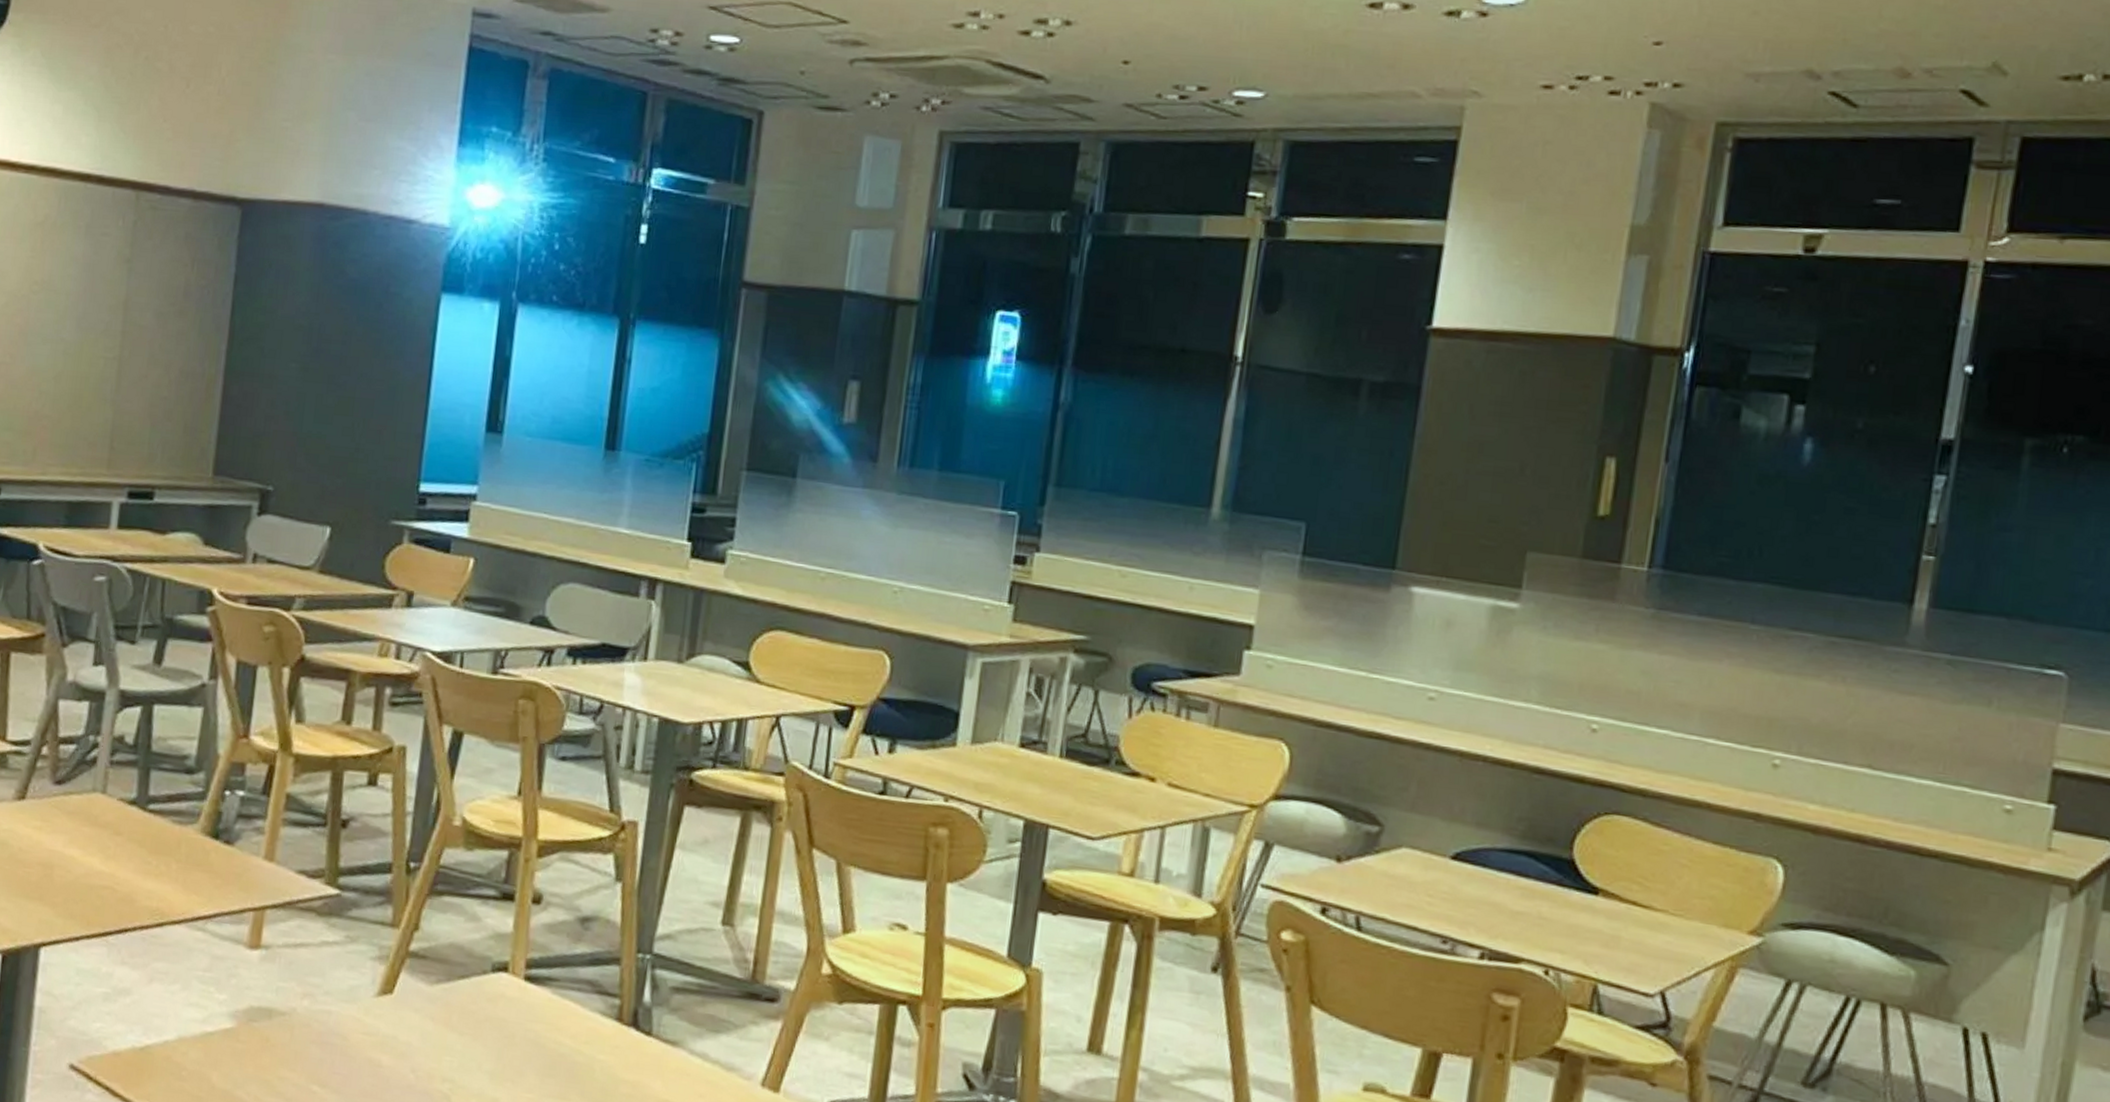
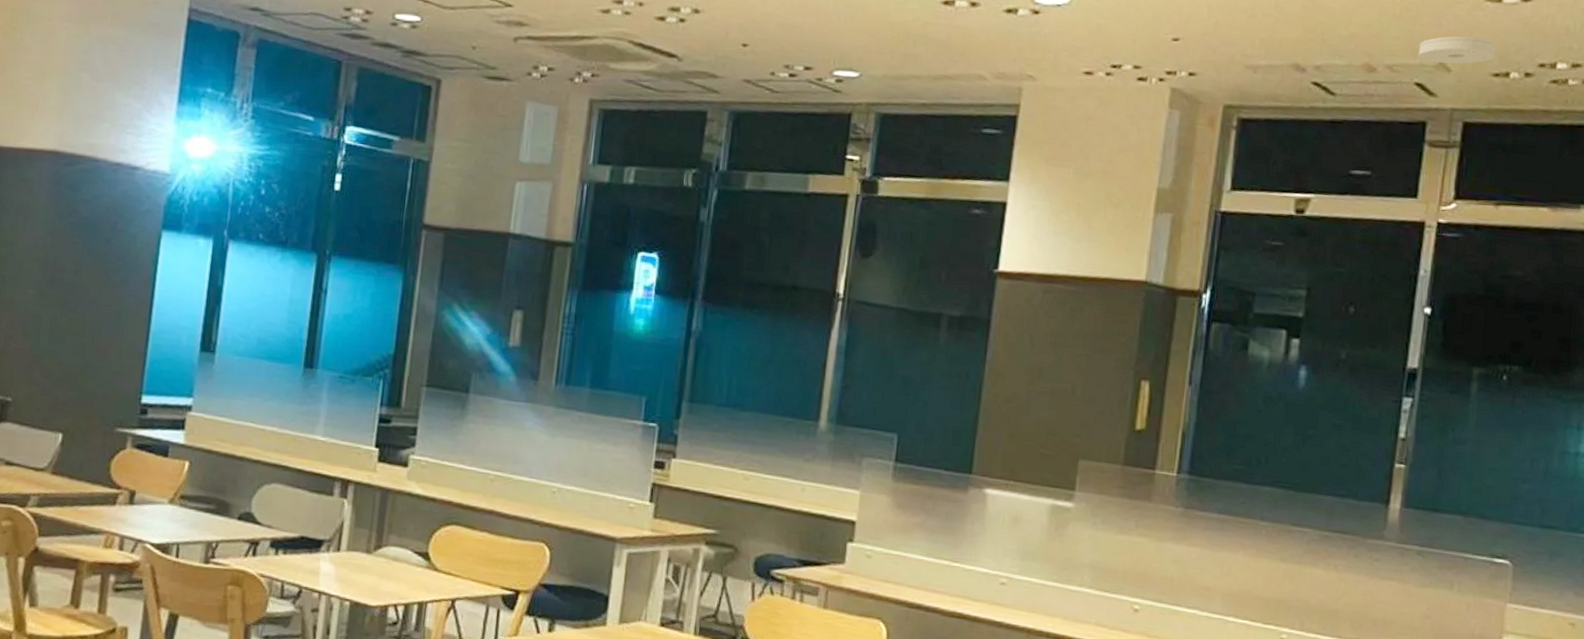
smoke detector: none [1965,31,2067,66] -> present [1418,36,1496,64]

